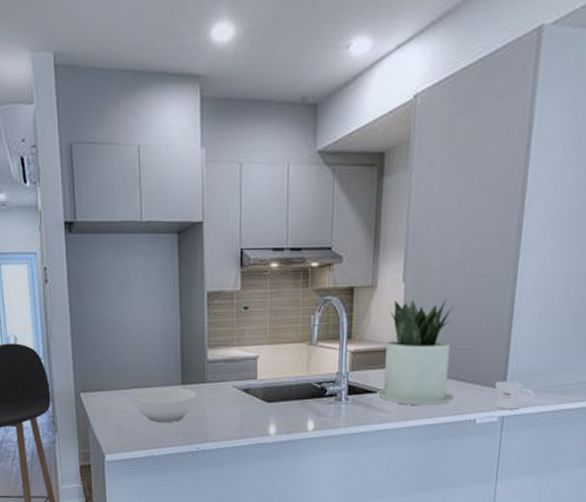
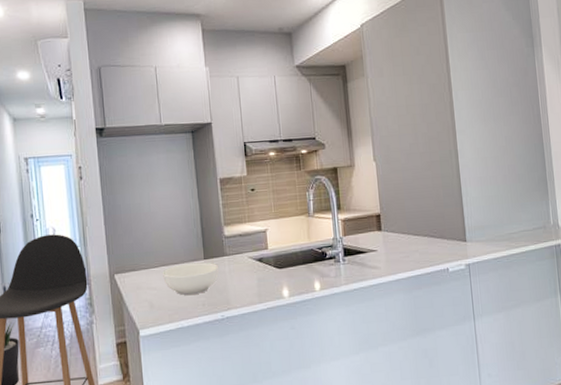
planter: present [377,299,454,406] -> none [367,172,429,261]
mug: present [494,380,535,410] -> none [457,234,490,258]

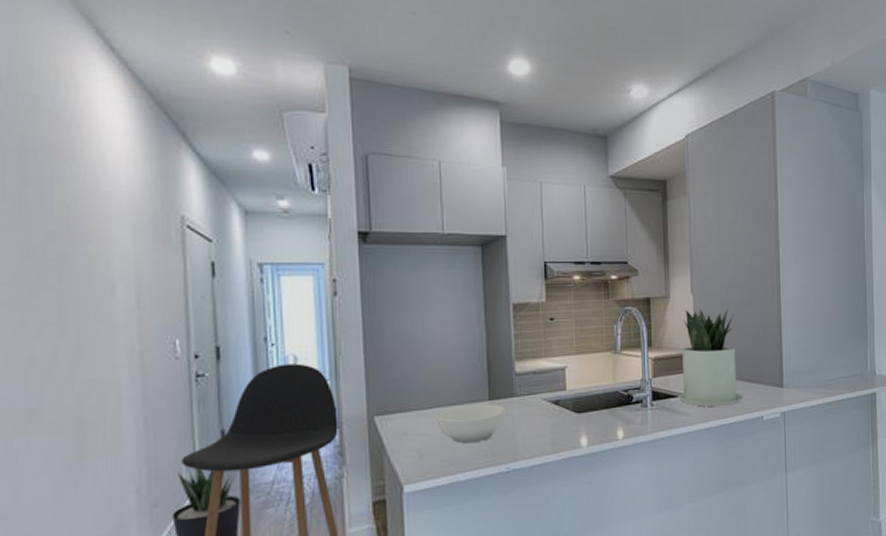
planter: none [367,172,429,261] -> present [678,308,743,408]

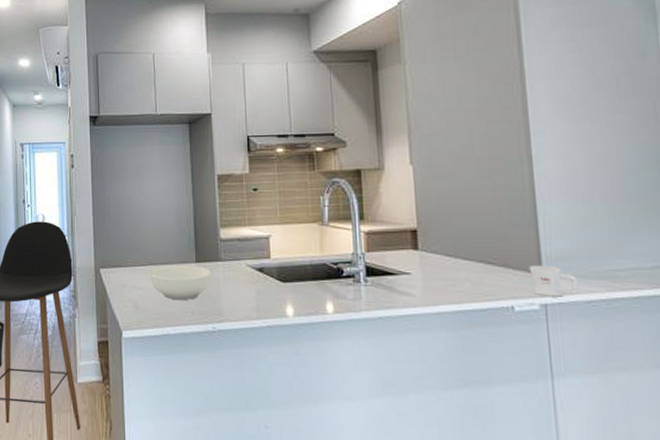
planter: present [678,308,743,408] -> none [398,180,485,291]
mug: none [774,379,807,406] -> present [529,264,580,297]

